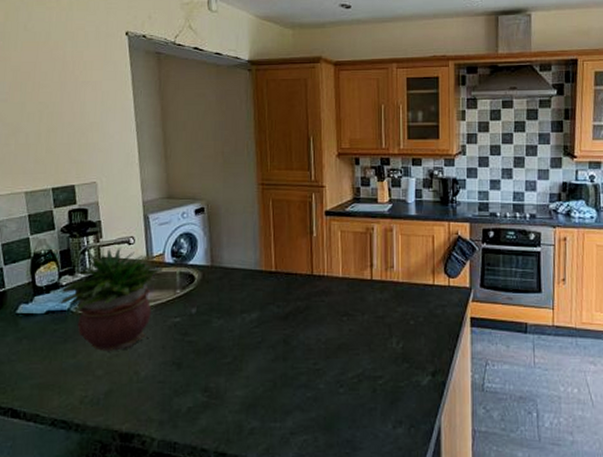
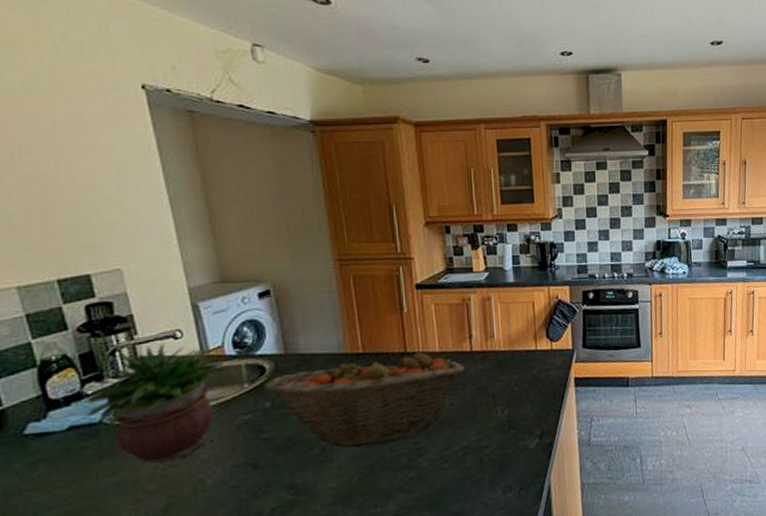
fruit basket: none [192,272,364,361] -> present [263,352,465,448]

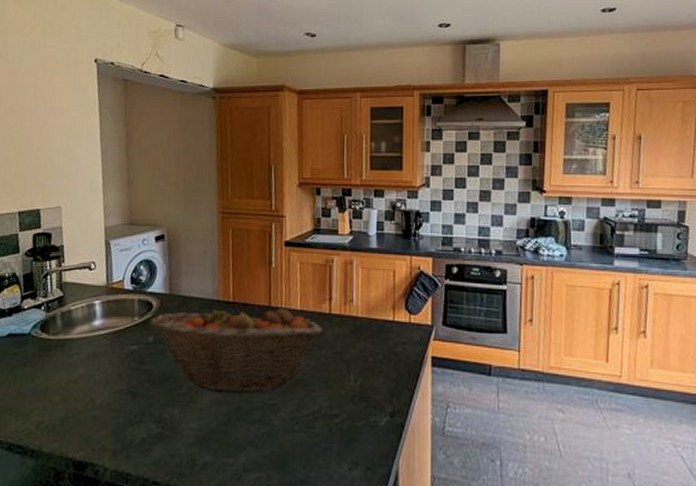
potted plant: present [84,342,224,464] -> none [20,271,122,378]

